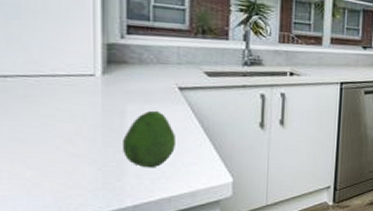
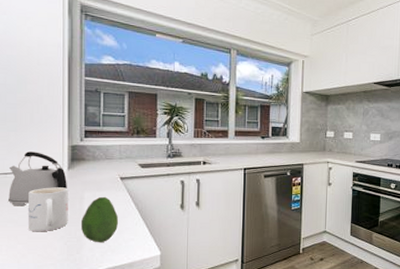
kettle: none [10,48,101,119] -> present [8,151,67,205]
mug: none [42,96,103,155] -> present [29,187,68,232]

